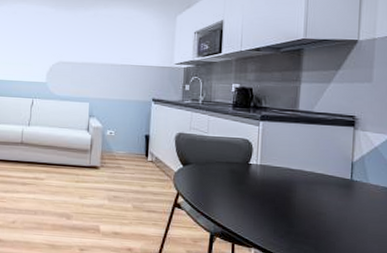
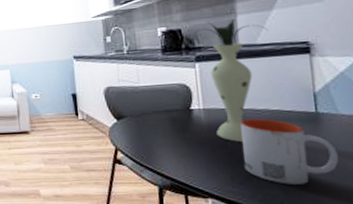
vase: none [263,85,324,200] -> present [194,19,268,143]
mug: none [286,179,362,243] -> present [240,119,338,185]

